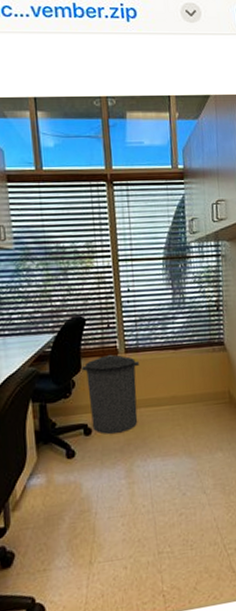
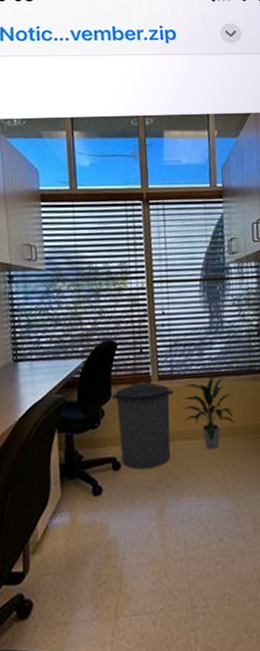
indoor plant: none [147,347,197,414] -> present [182,375,236,449]

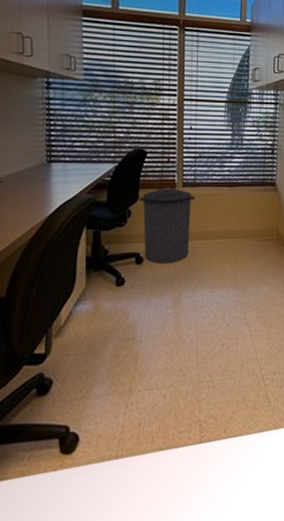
indoor plant: present [182,375,236,449] -> none [202,185,248,248]

